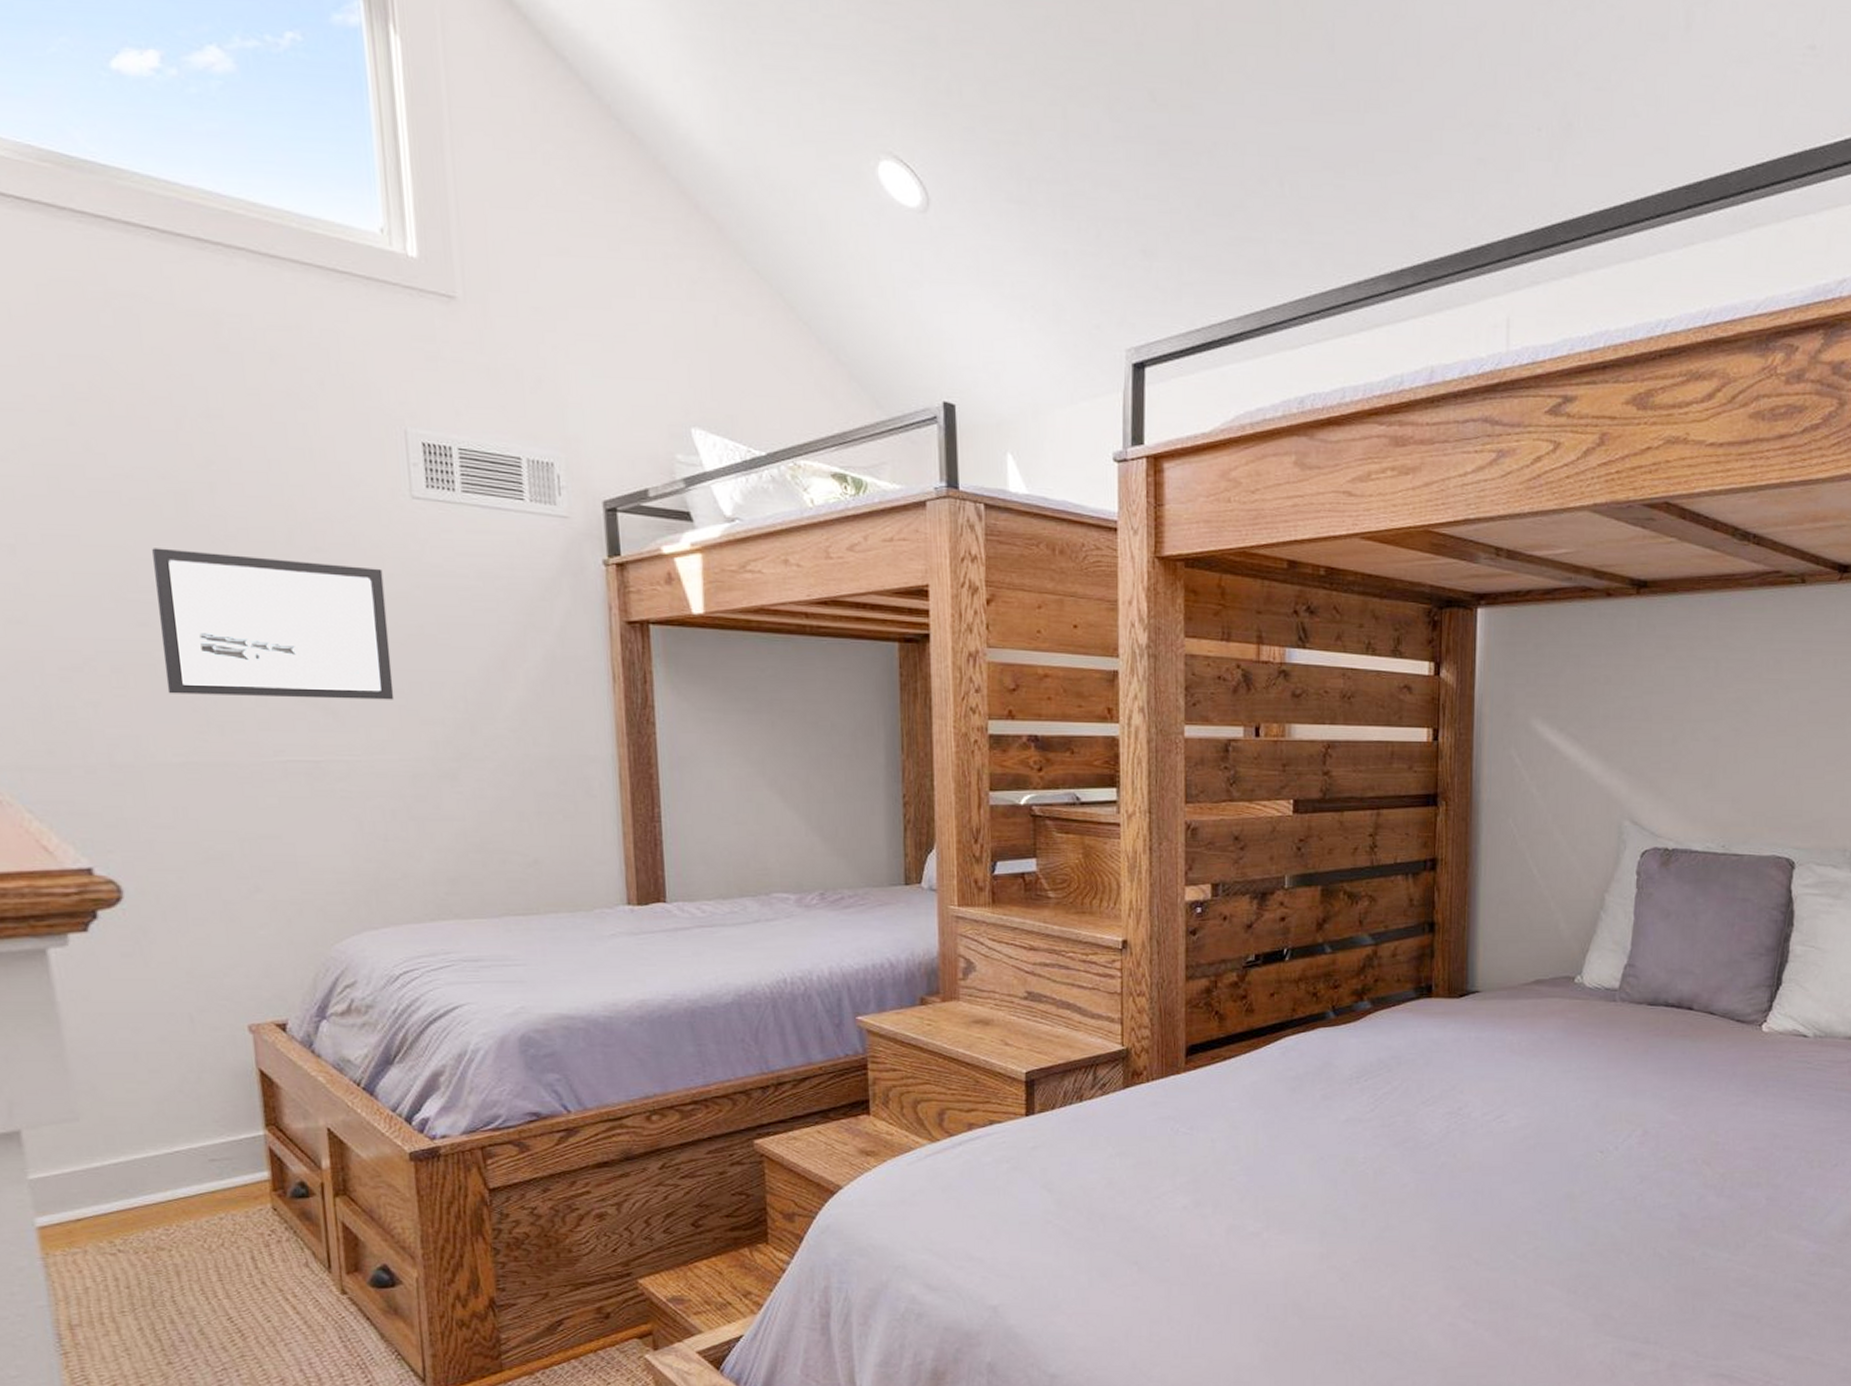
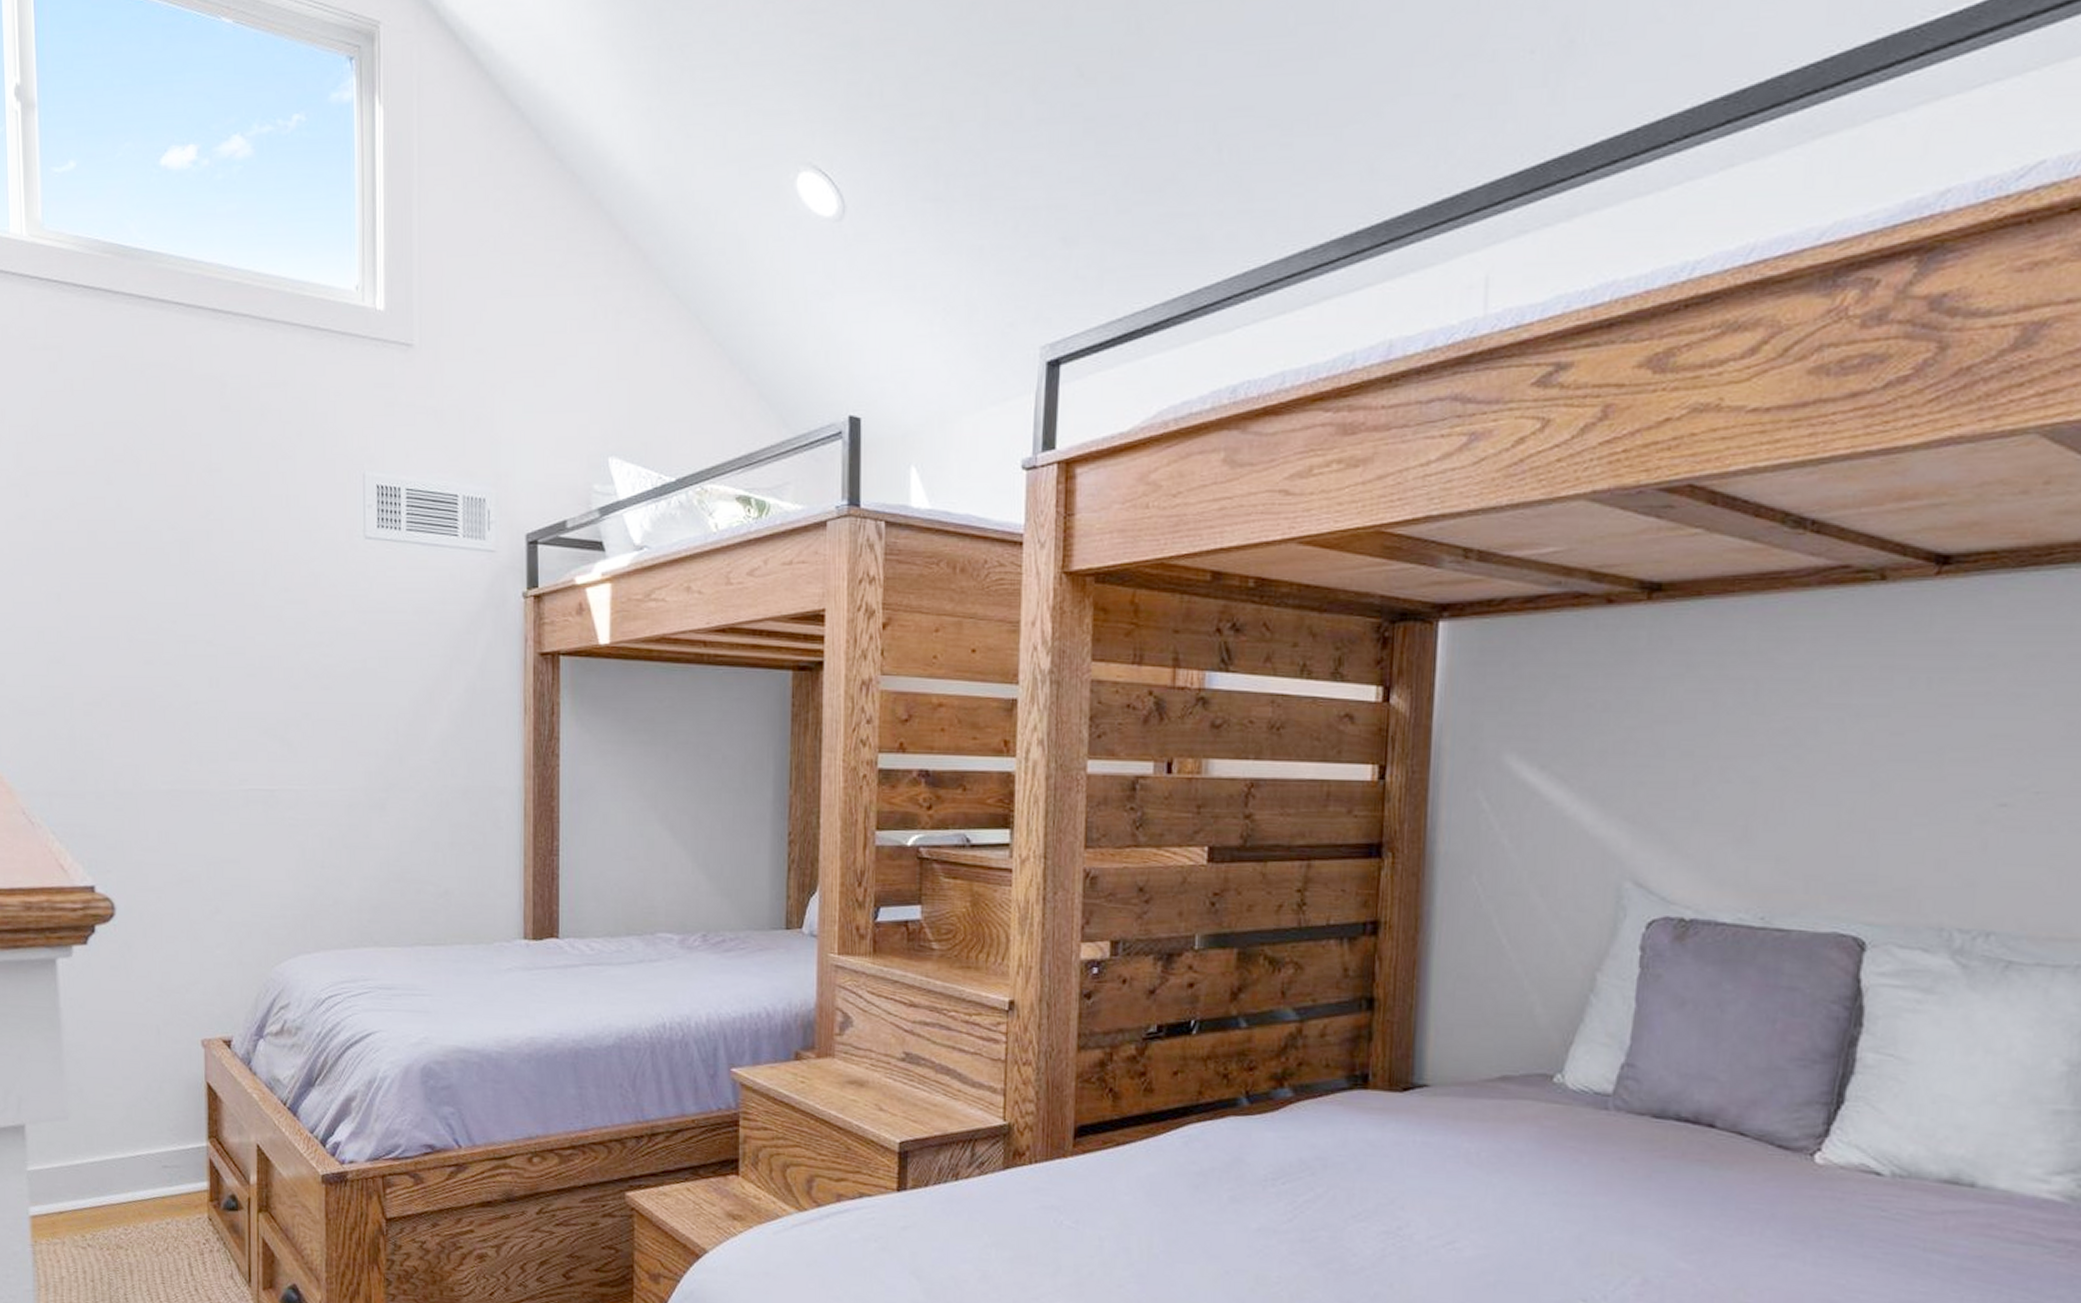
wall art: present [152,548,394,700] -> none [160,592,338,732]

